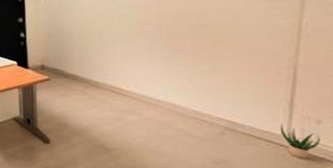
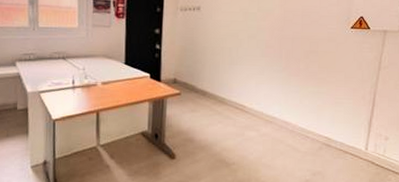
potted plant: present [279,122,320,158] -> none [361,139,386,169]

